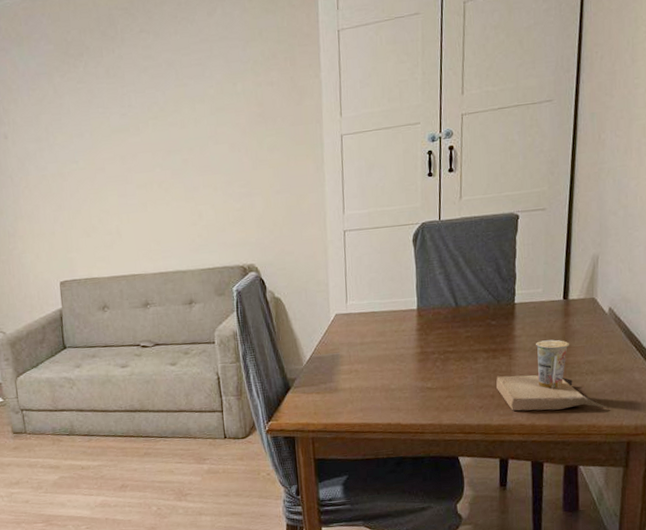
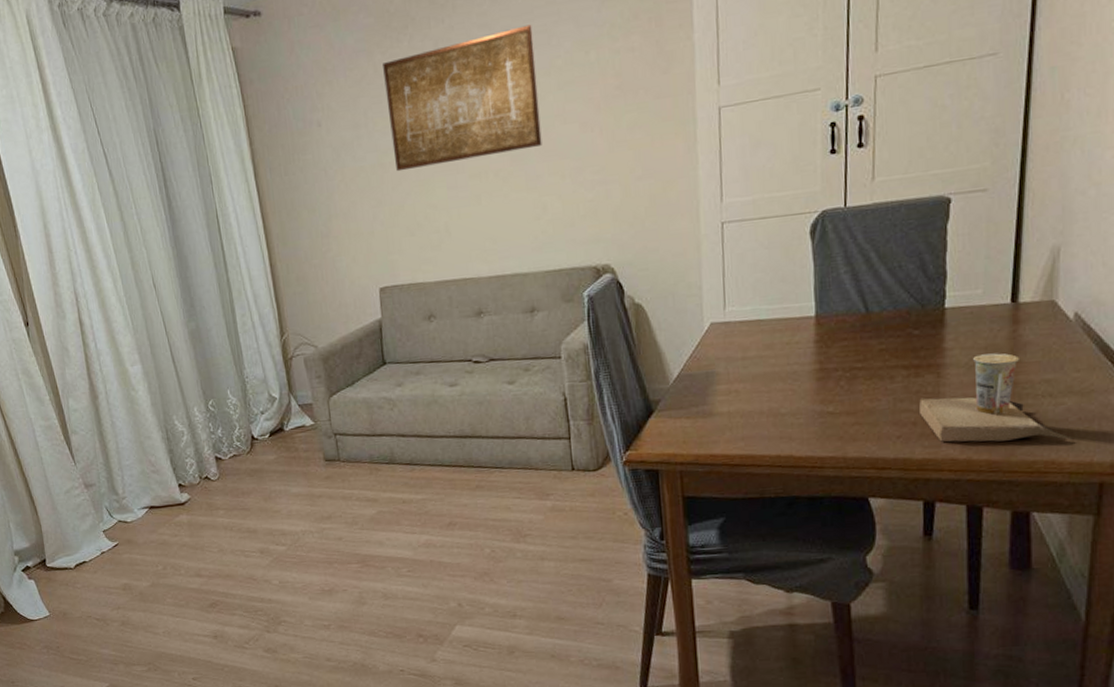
wall art: none [61,58,198,181] -> present [383,24,542,172]

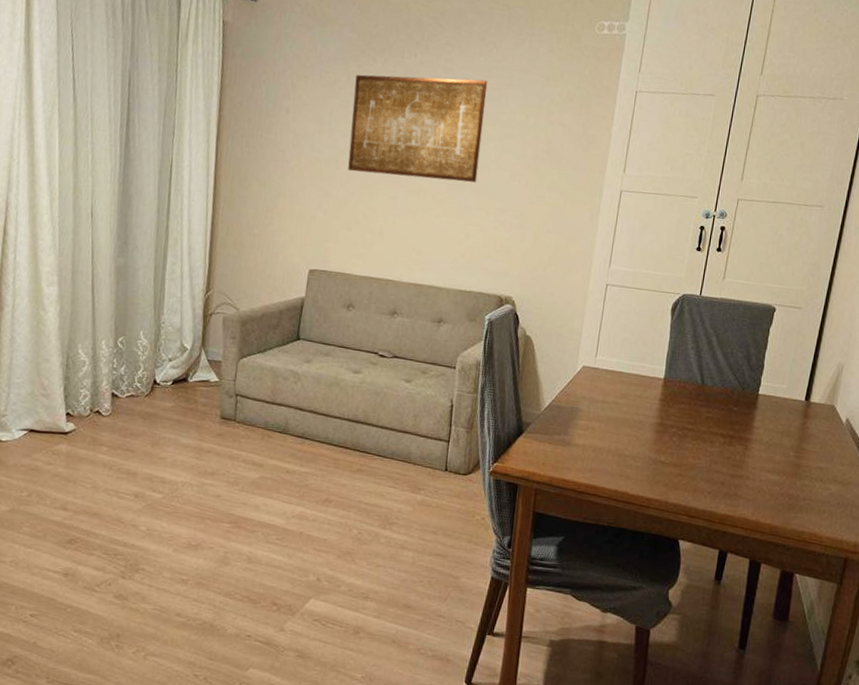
cup: present [919,353,1074,442] -> none [728,437,833,521]

